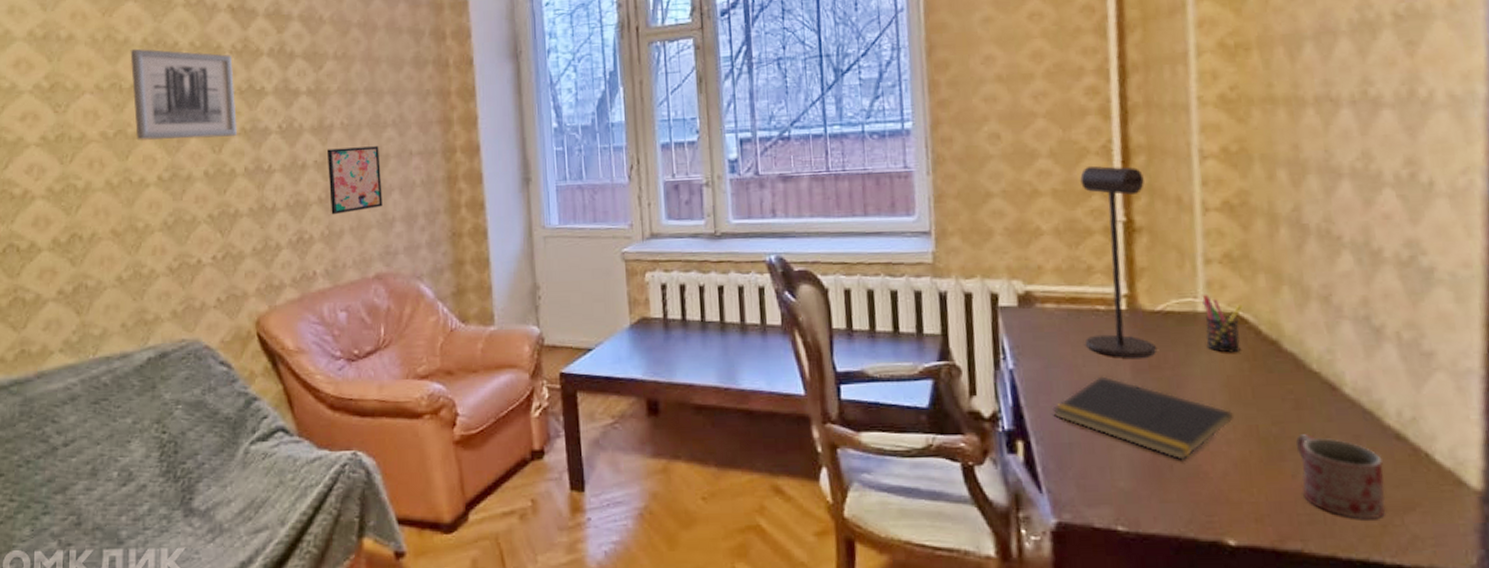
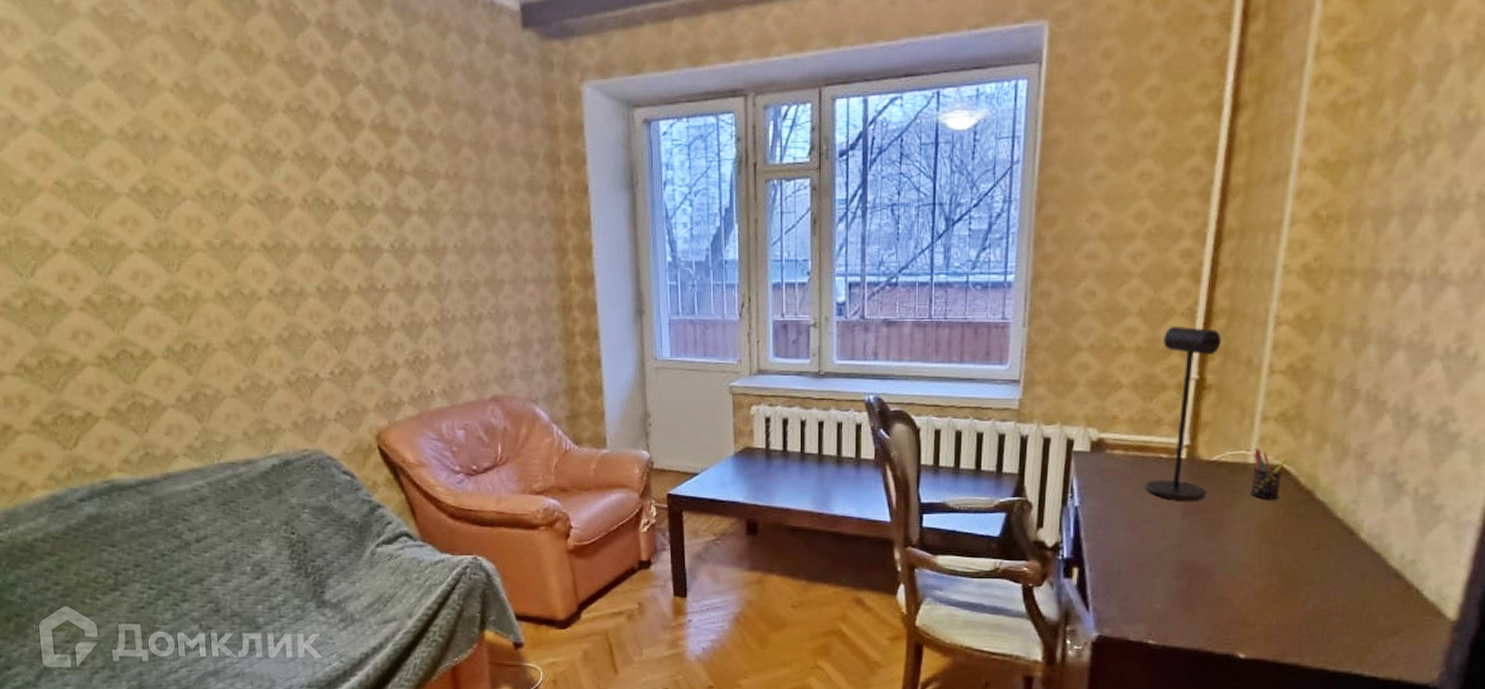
wall art: present [130,48,237,141] -> none [230,155,348,254]
wall art: present [327,146,383,215] -> none [441,271,498,337]
notepad: present [1052,376,1234,460] -> none [1108,515,1262,588]
mug: present [1295,434,1386,520] -> none [1307,570,1380,641]

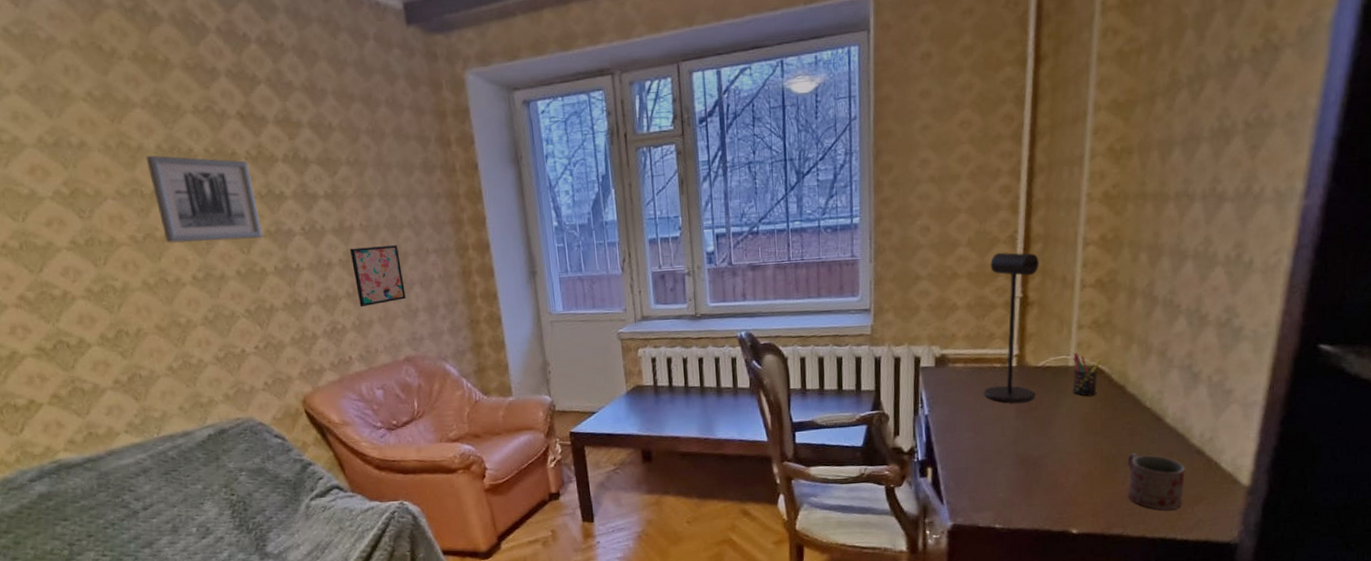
wall art: none [230,155,348,254] -> present [145,155,263,243]
wall art: none [441,271,498,337] -> present [350,245,406,308]
mug: none [1307,570,1380,641] -> present [1127,453,1185,511]

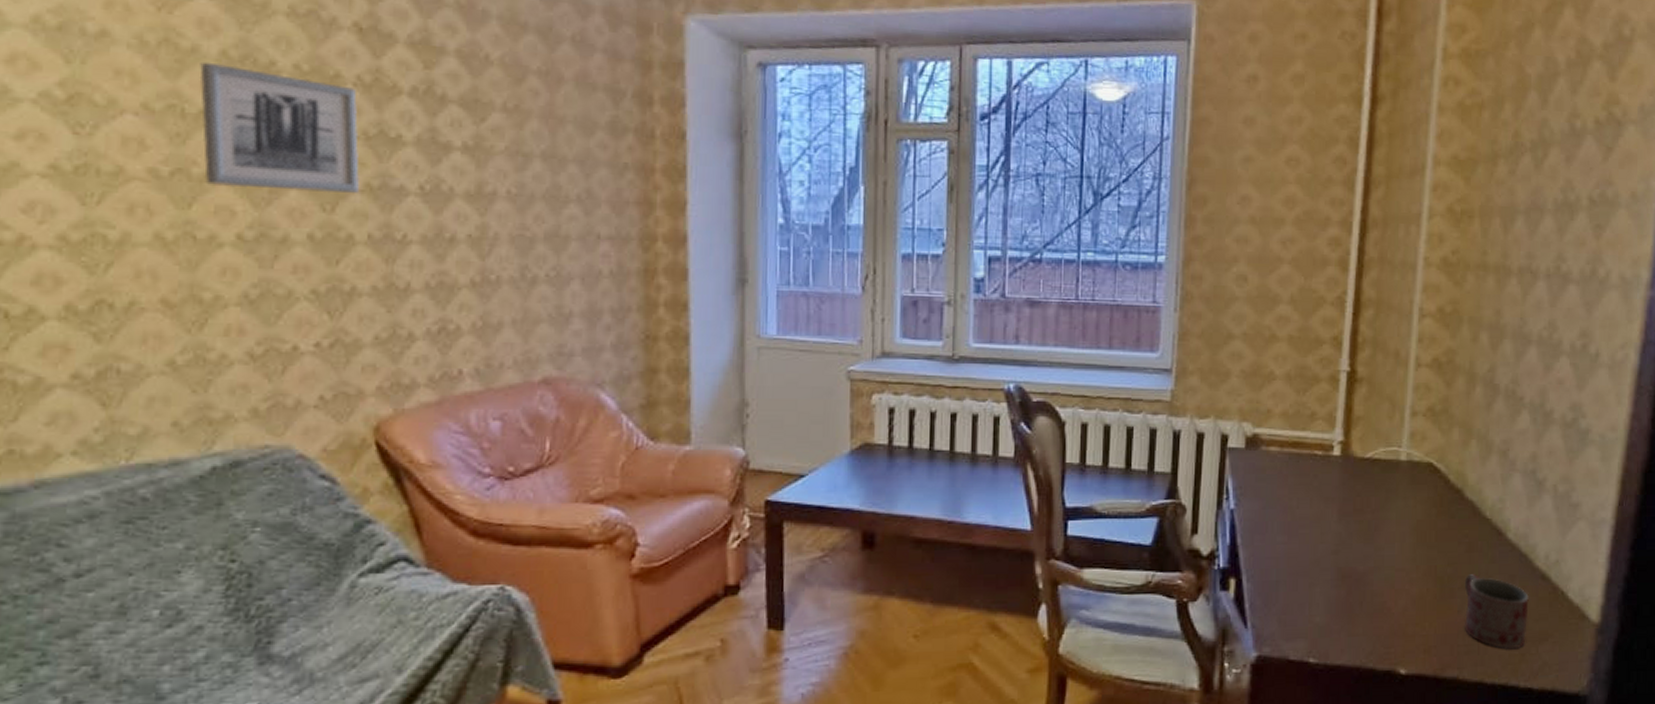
wall art: present [350,245,406,308] -> none [485,222,558,304]
desk lamp: present [984,252,1039,403] -> none [1302,316,1370,502]
pen holder: present [1072,352,1102,396] -> none [1404,444,1438,499]

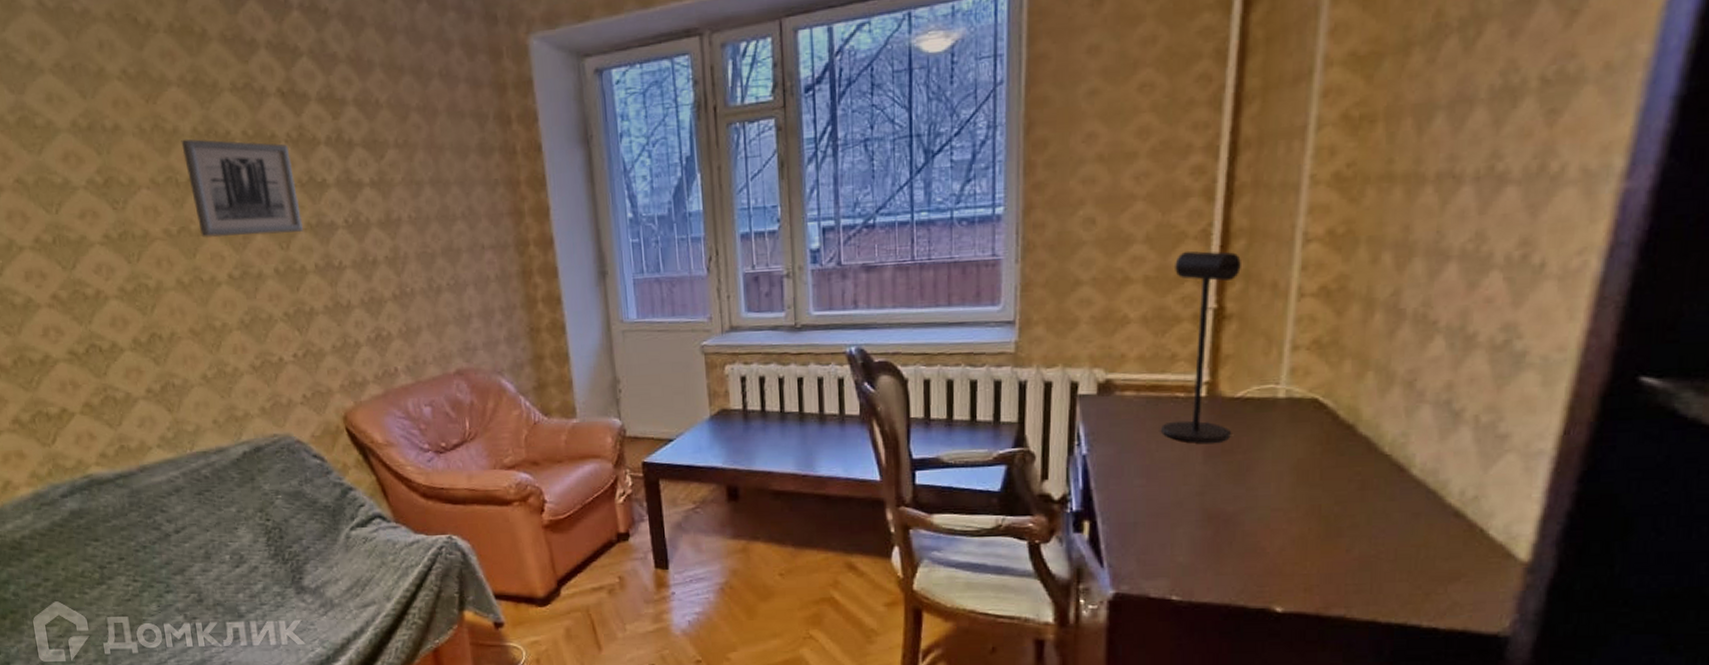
desk lamp: none [1302,316,1370,502] -> present [1162,251,1241,443]
mug: present [1464,574,1529,650] -> none [1353,512,1437,589]

